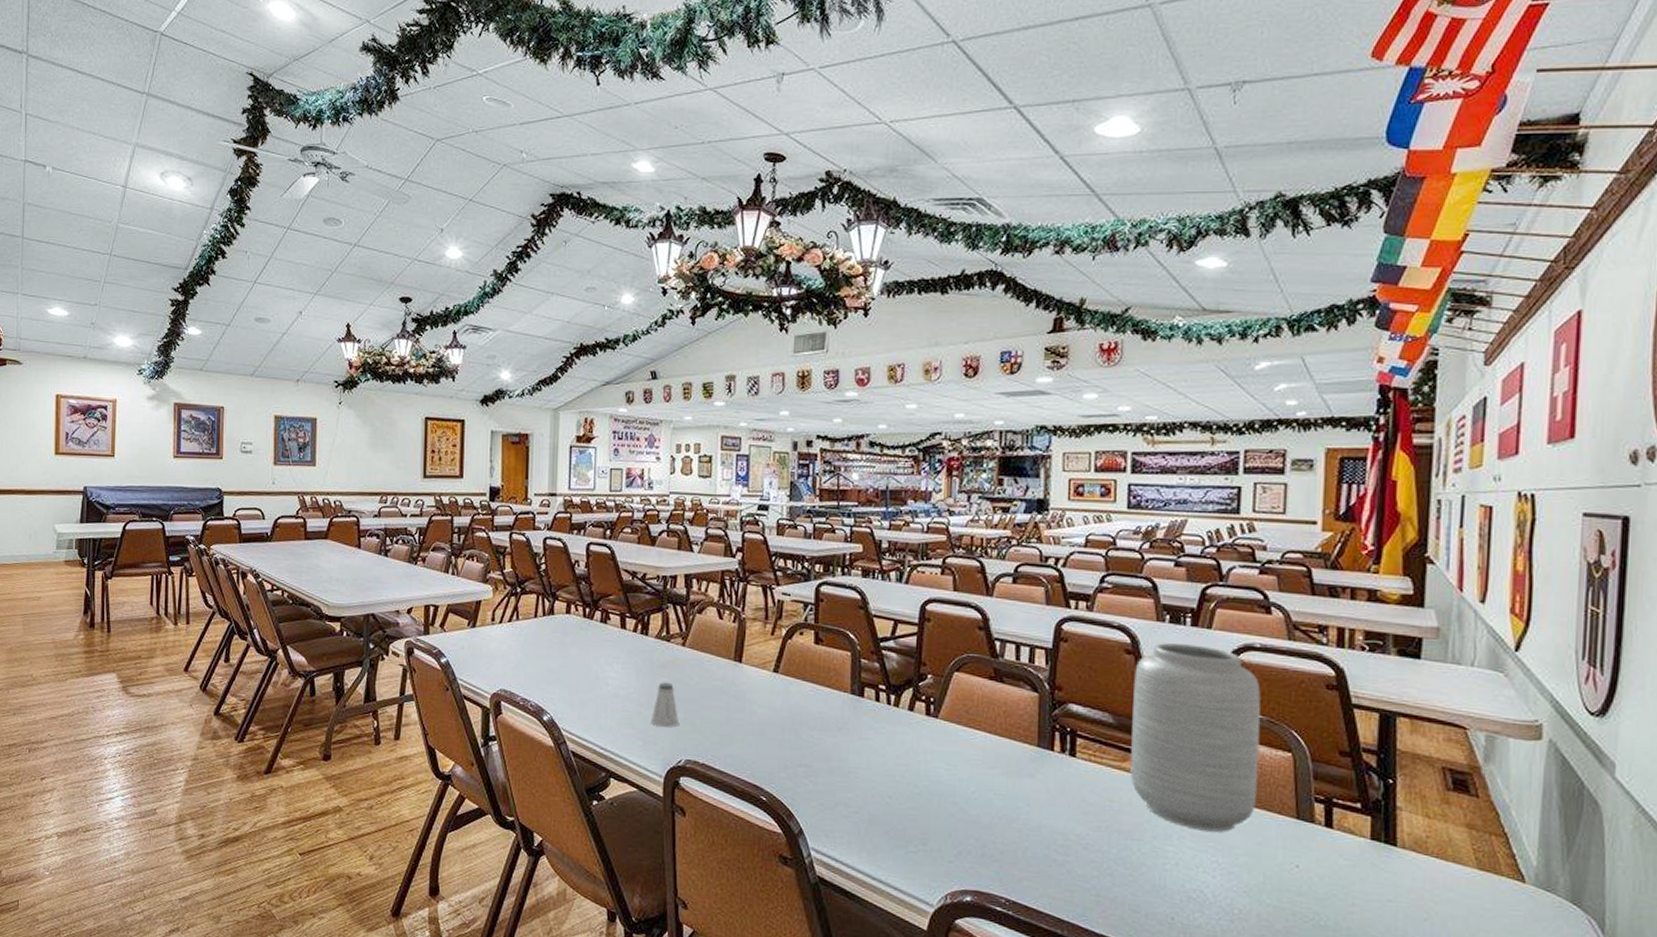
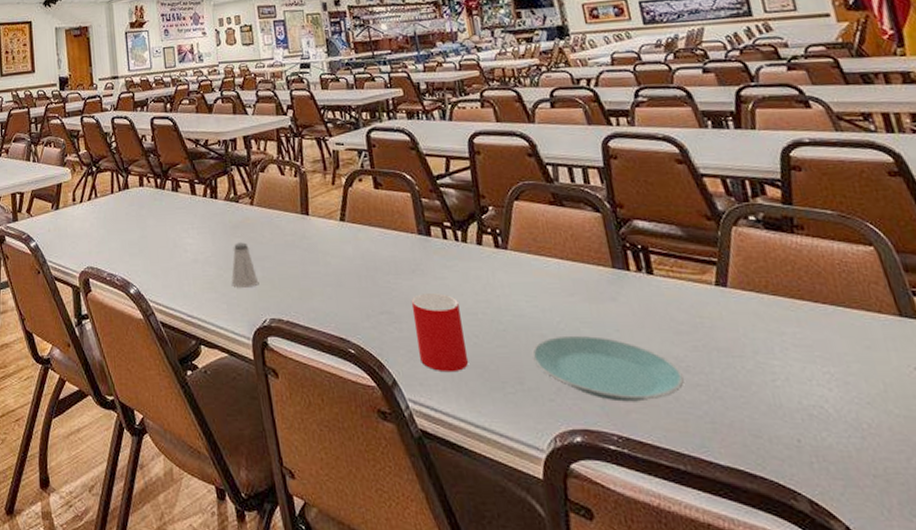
cup: none [830,751,879,828] -> present [411,293,469,373]
plate: none [941,804,1080,871] -> present [532,335,684,402]
vase: present [1130,643,1261,833] -> none [690,147,853,340]

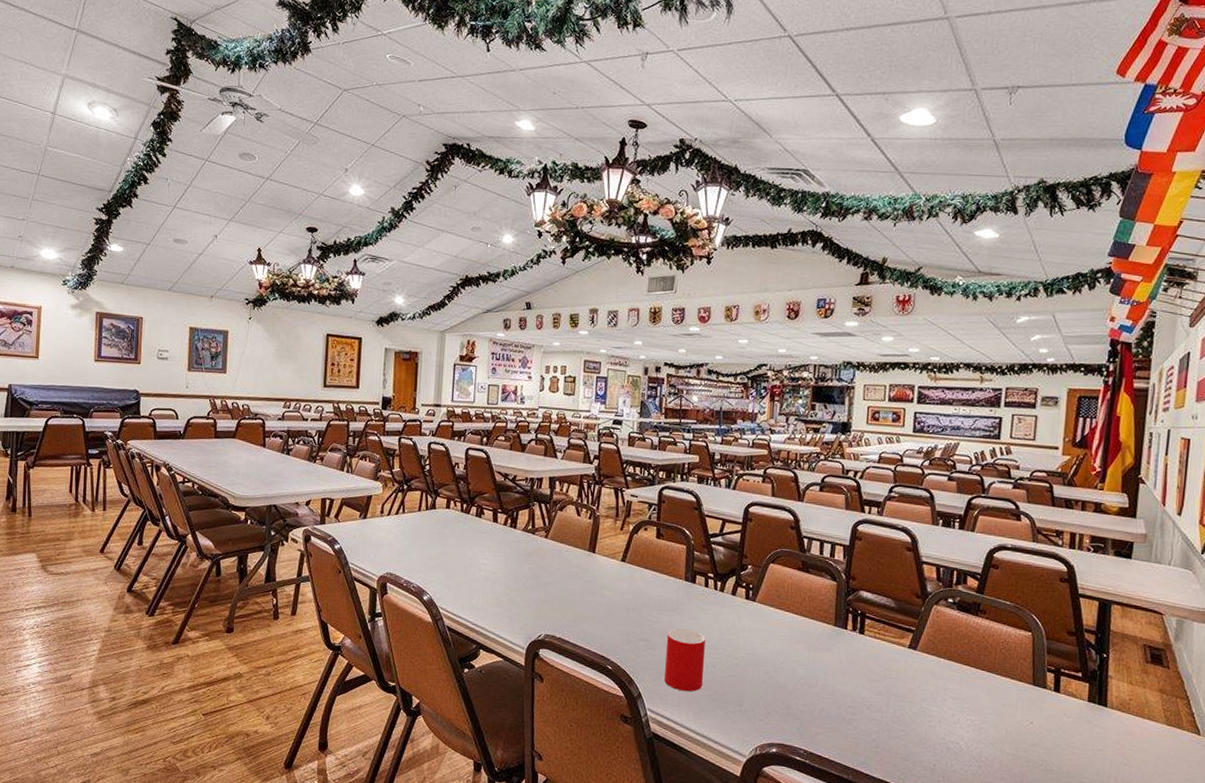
saltshaker: present [231,242,259,288] -> none [516,568,541,607]
plate: present [532,335,684,402] -> none [754,673,865,728]

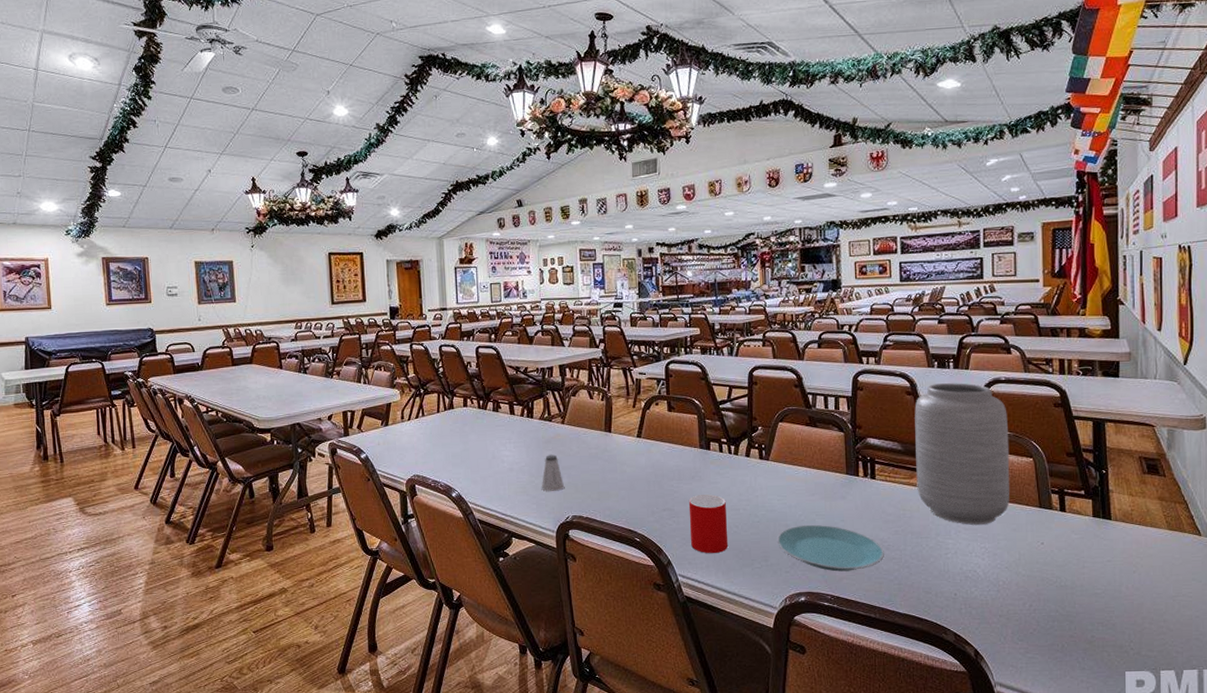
saltshaker: none [516,568,541,607] -> present [541,454,565,491]
plate: none [754,673,865,728] -> present [777,524,884,572]
vase: none [906,542,1010,696] -> present [914,383,1010,525]

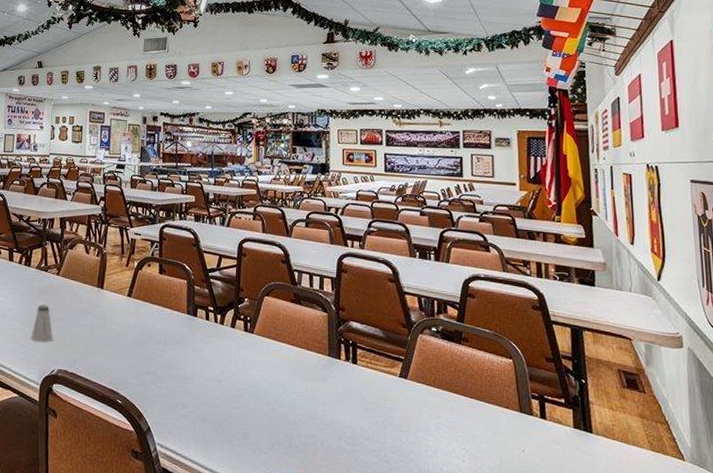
cup: present [688,494,729,554] -> none [171,361,209,425]
plate: present [777,524,884,572] -> none [258,404,364,459]
vase: present [914,383,1010,525] -> none [396,274,490,424]

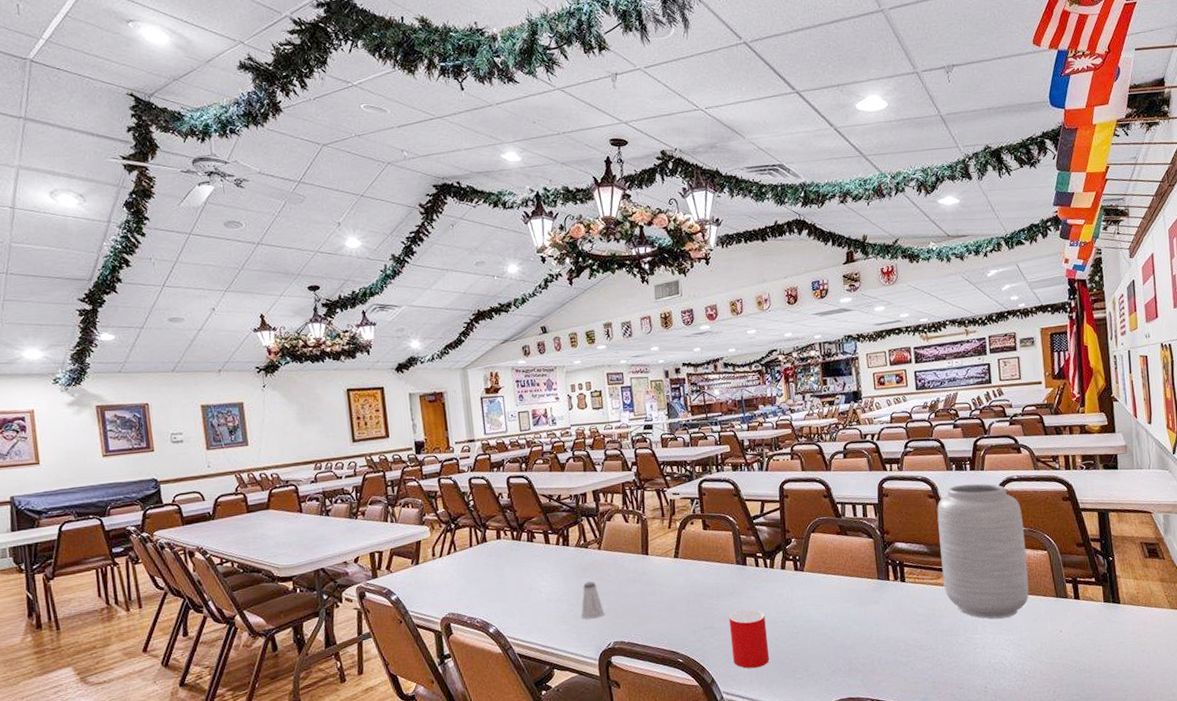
cup: none [171,361,209,425] -> present [728,609,770,669]
vase: none [396,274,490,424] -> present [937,483,1029,619]

